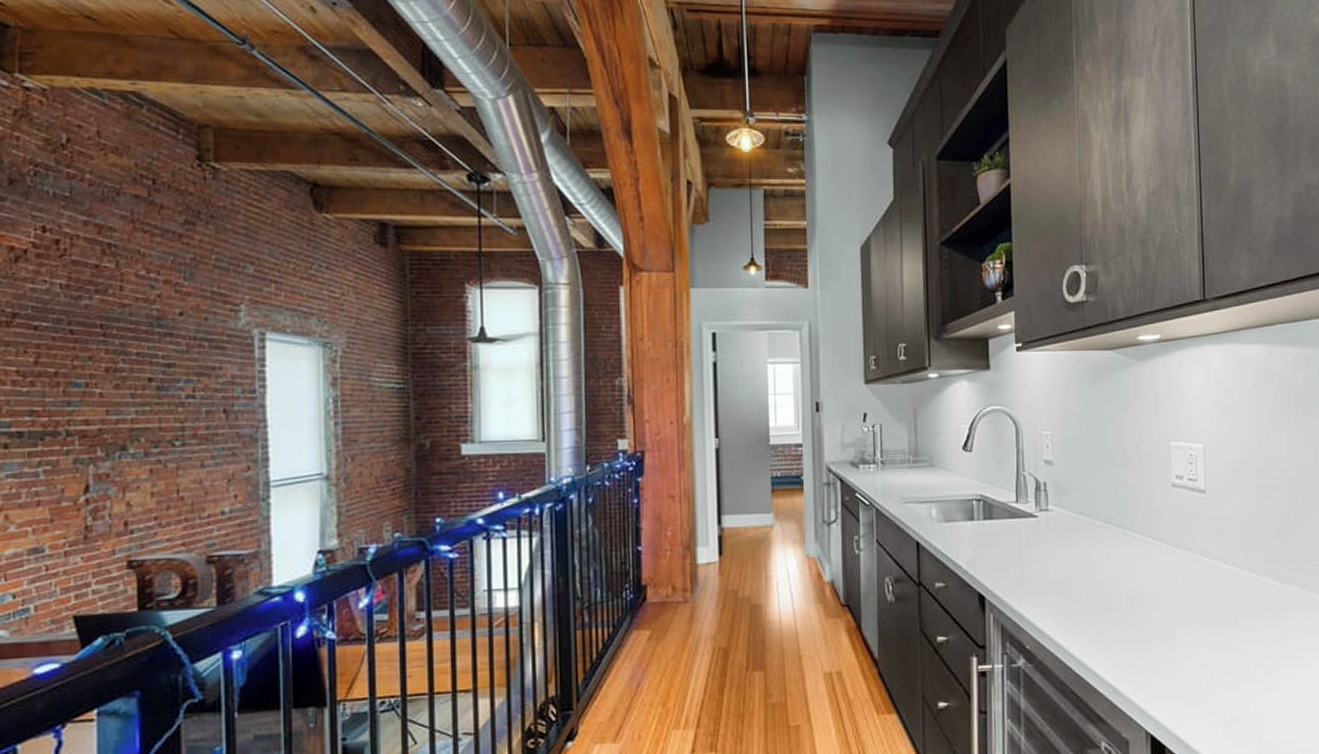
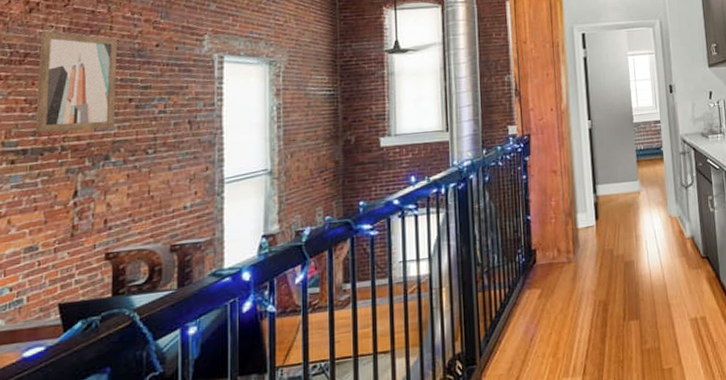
wall art: none [30,285,132,413] -> present [35,30,118,133]

